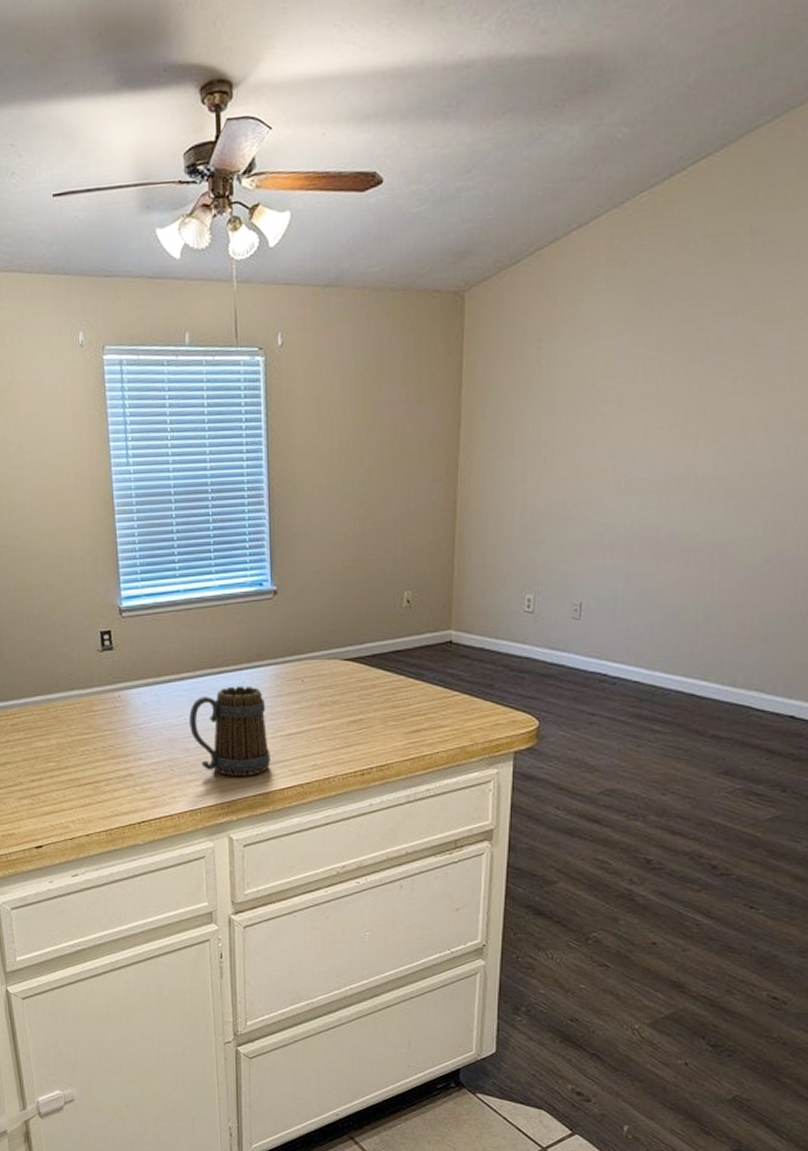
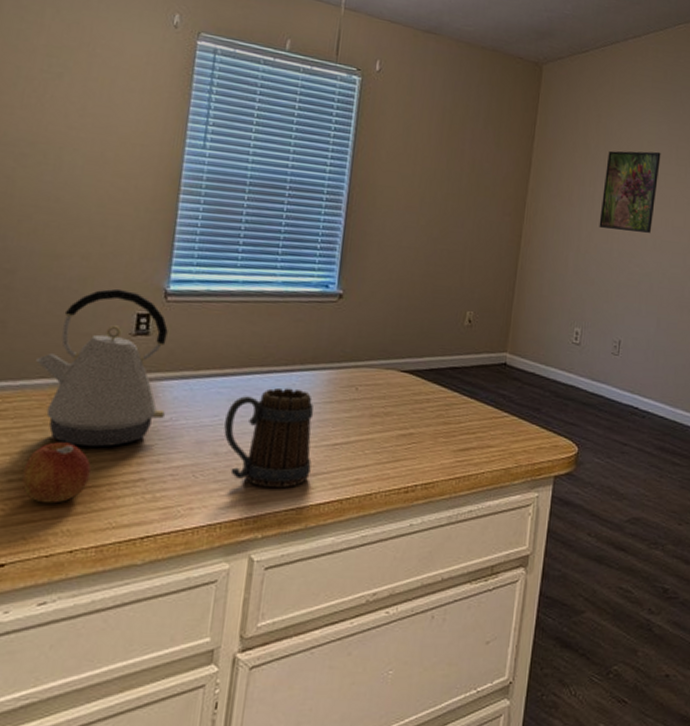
kettle: none [31,611,138,750] -> present [36,288,168,447]
apple: none [40,747,90,798] -> present [22,442,91,504]
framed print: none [547,370,622,478] -> present [599,150,661,233]

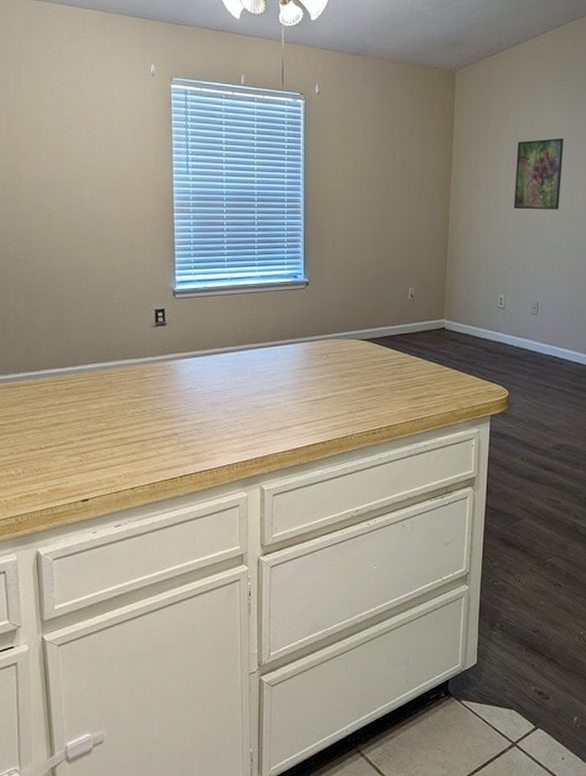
apple: present [22,442,91,504] -> none [91,410,138,455]
kettle: present [36,288,168,447] -> none [87,291,185,412]
mug: present [224,387,314,489] -> none [231,359,299,436]

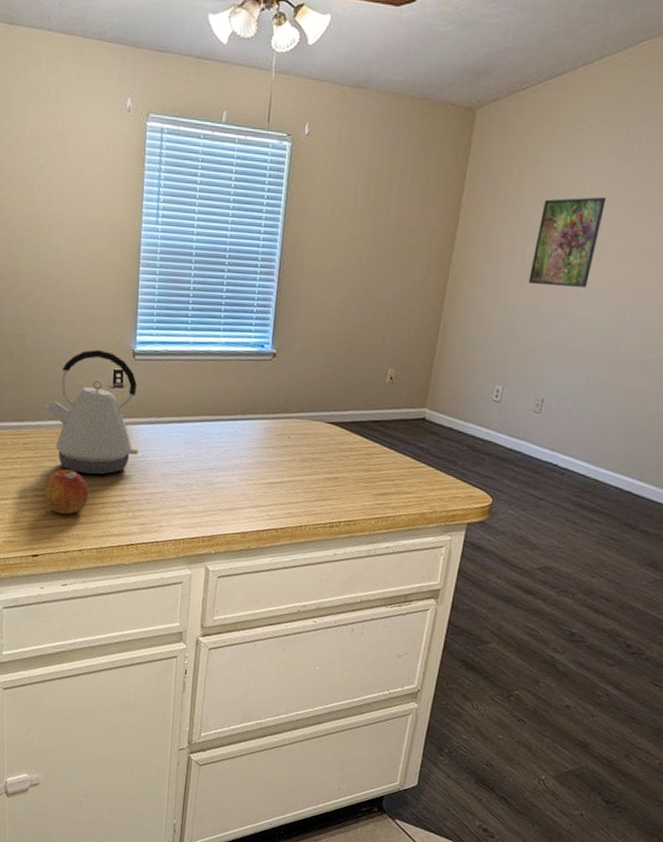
kettle: none [87,291,185,412] -> present [46,349,138,475]
apple: none [91,410,138,455] -> present [44,469,89,515]

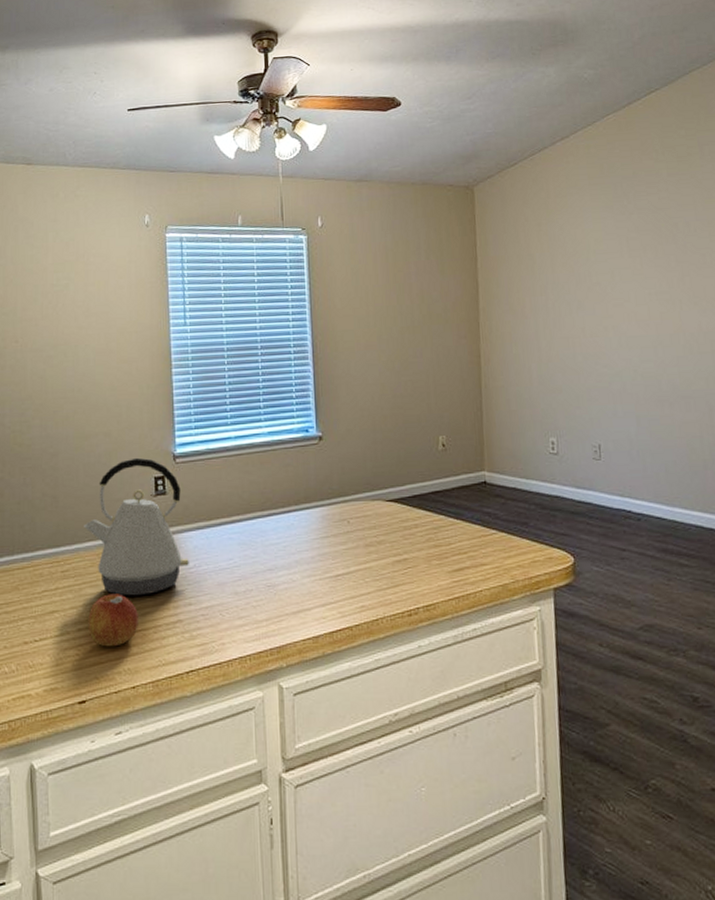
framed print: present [528,196,606,287] -> none [554,247,614,335]

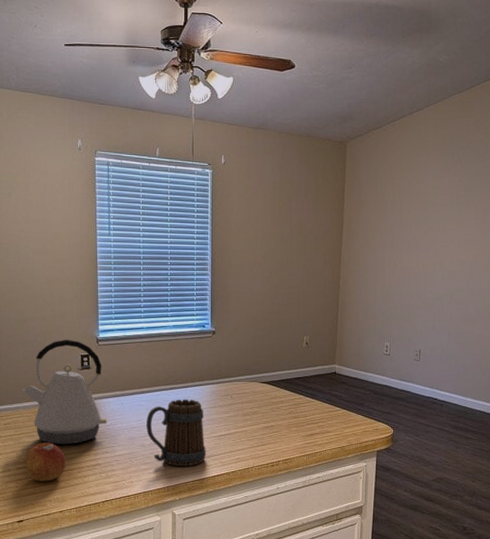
mug: none [239,527,320,621] -> present [146,399,206,467]

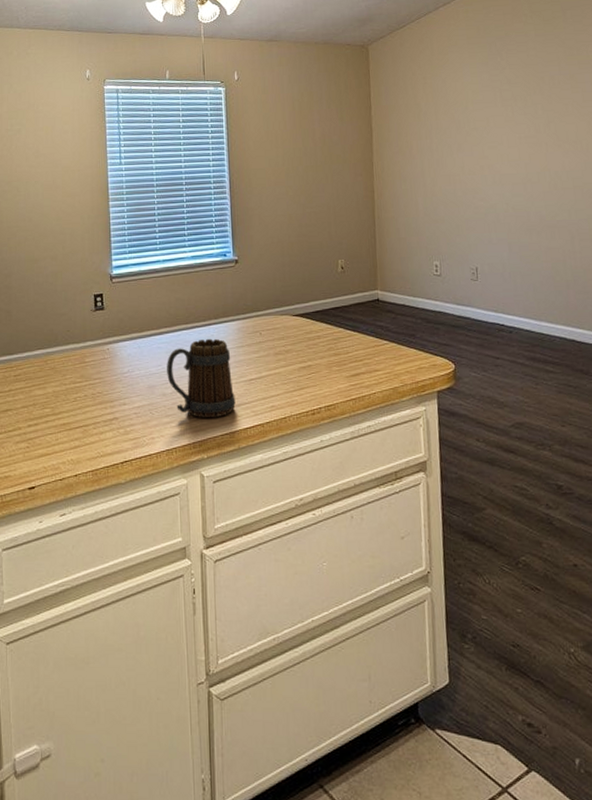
kettle: present [23,339,107,445] -> none [33,278,124,397]
apple: present [26,442,66,482] -> none [37,395,80,441]

